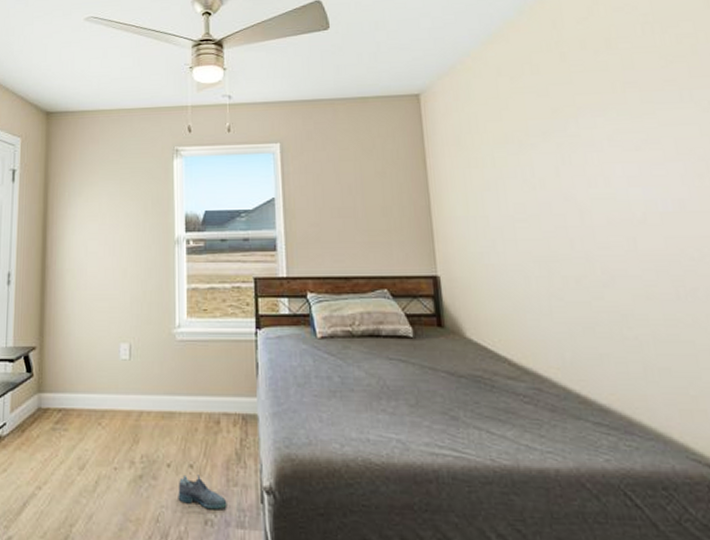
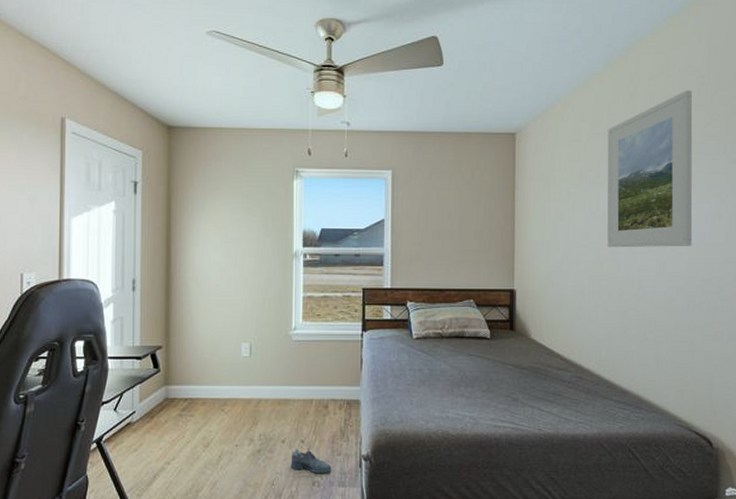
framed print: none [532,31,668,221] -> present [607,90,693,248]

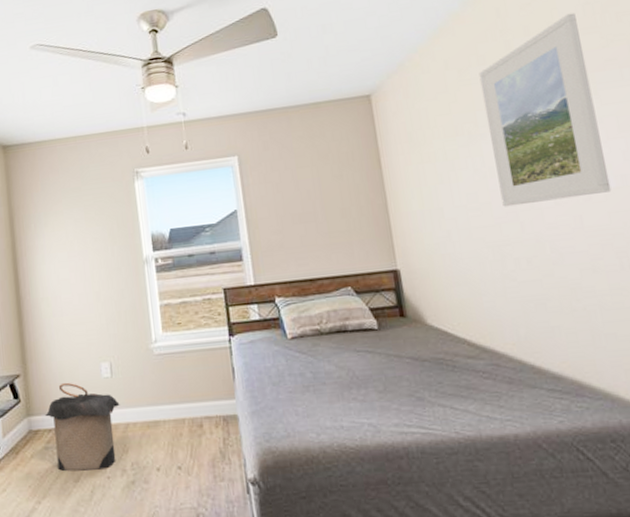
laundry hamper: none [183,357,255,438] -> present [45,382,120,471]
shoe: present [290,448,332,474] -> none [168,475,216,505]

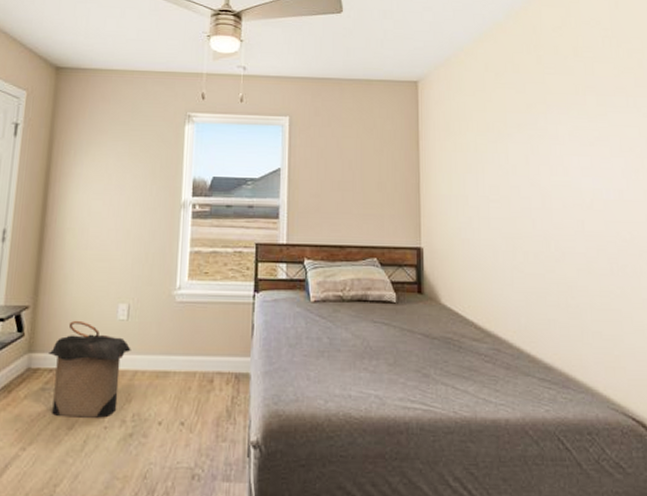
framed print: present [479,12,612,207] -> none [512,42,610,204]

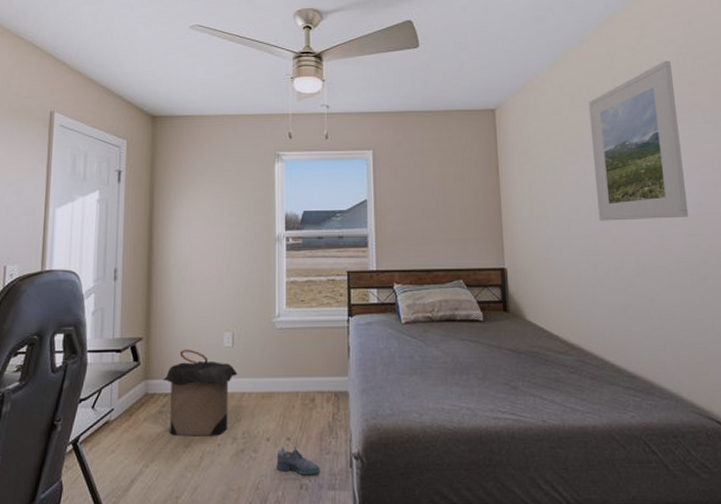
shoe: none [167,432,215,465] -> present [276,446,320,476]
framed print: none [512,42,610,204] -> present [588,60,689,221]

